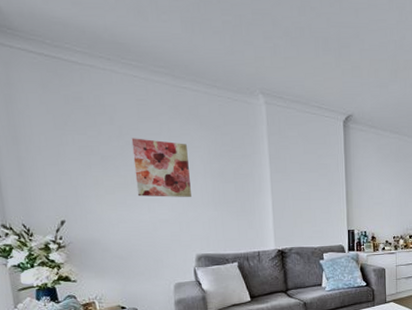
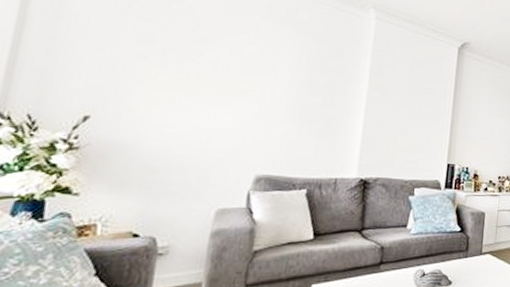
wall art: present [131,138,191,197] -> none [198,32,275,106]

